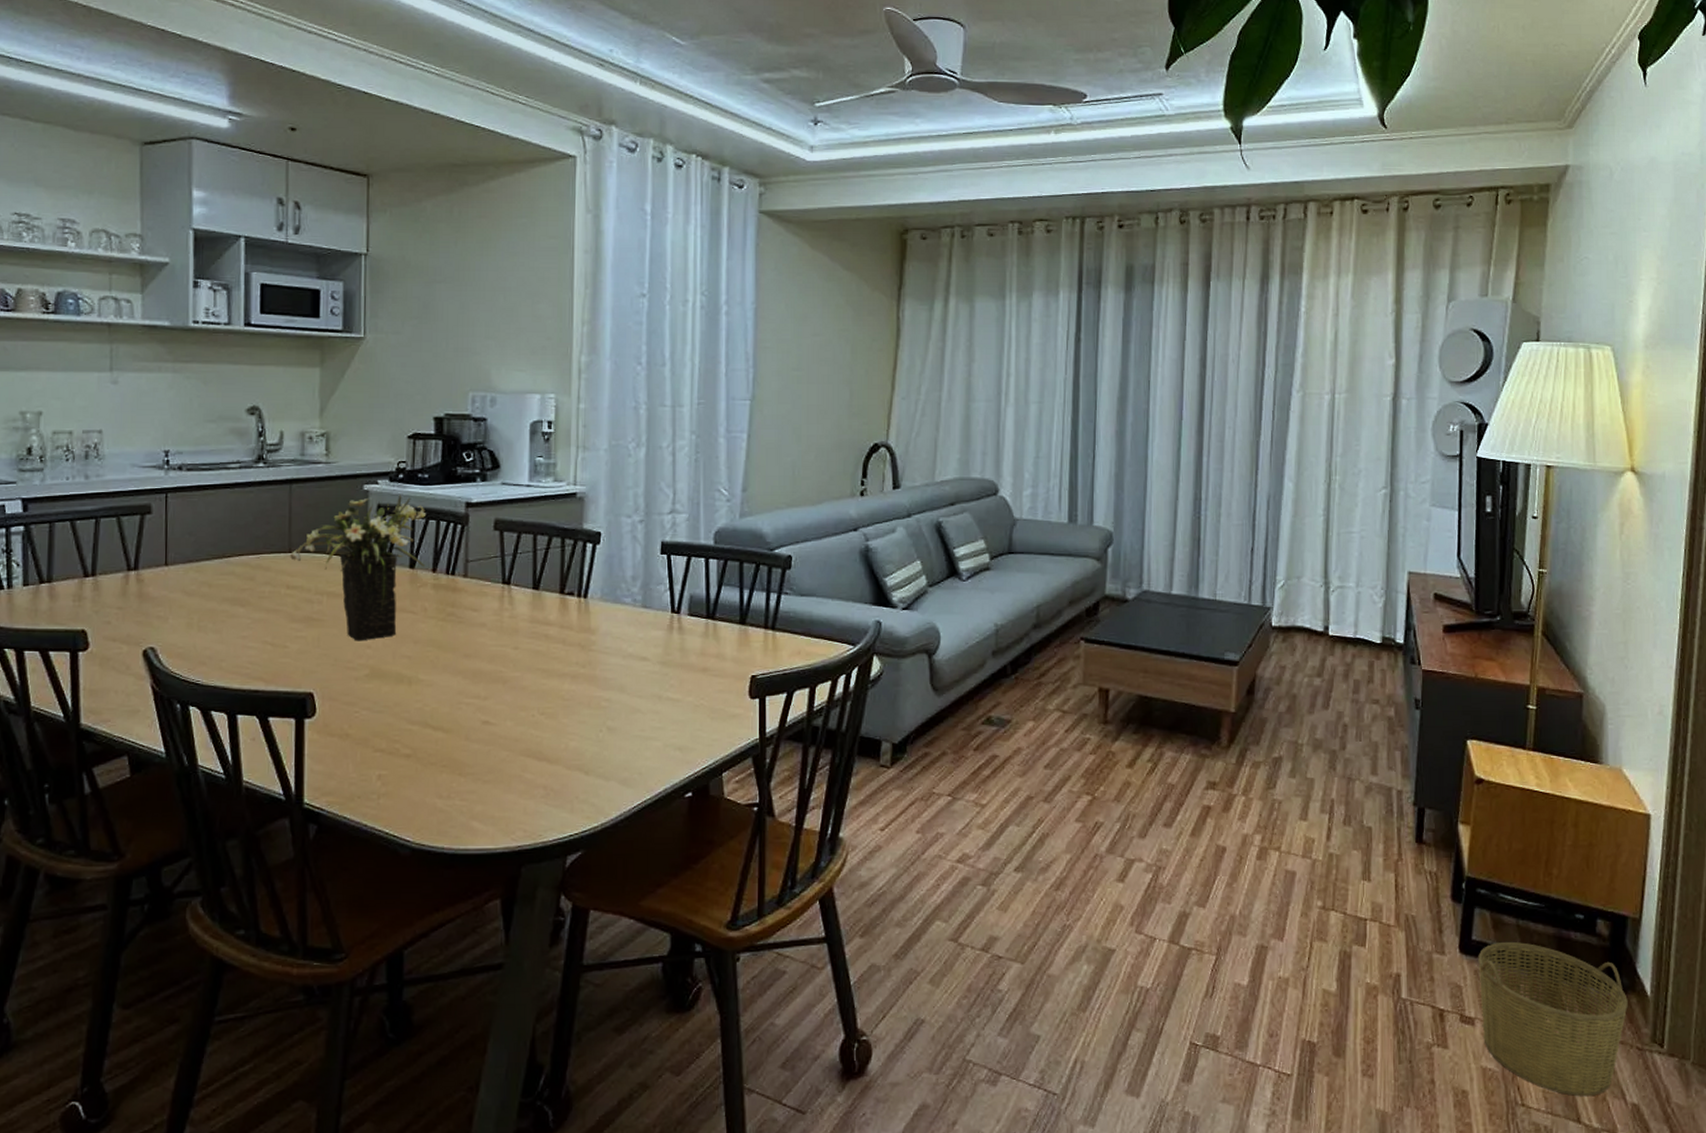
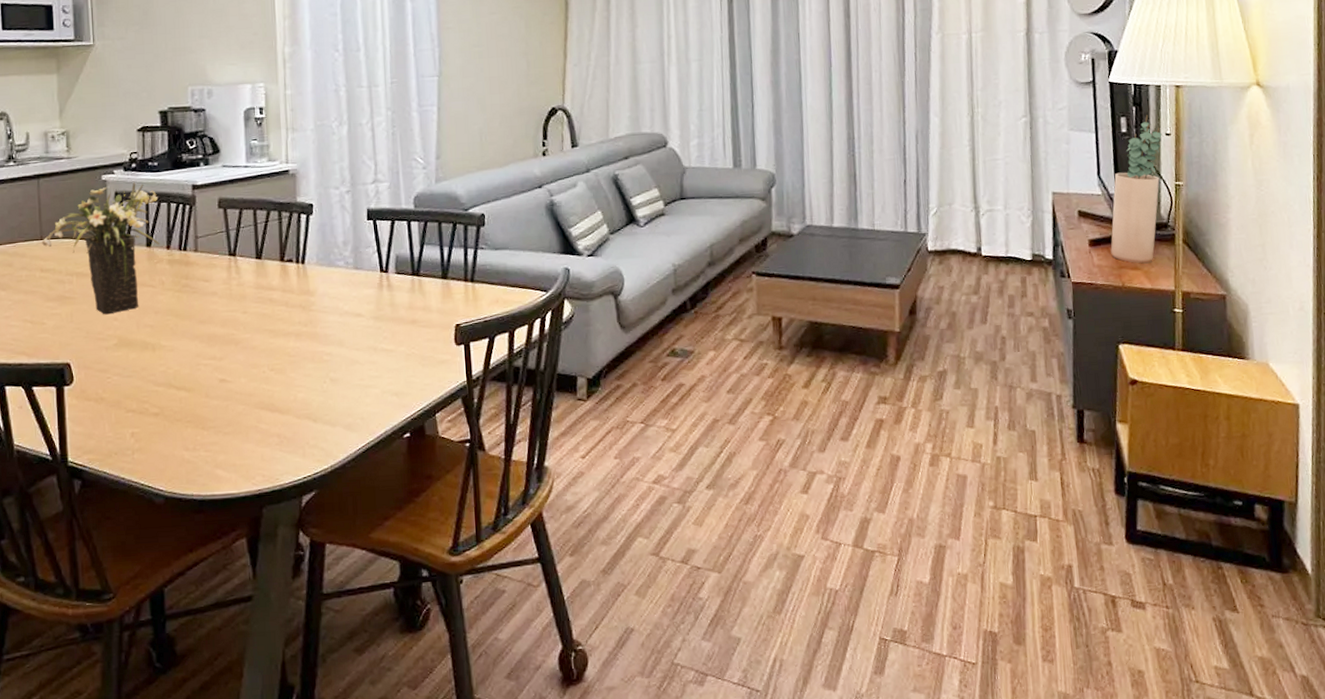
vase: none [1465,495,1528,655] -> present [1110,115,1162,264]
basket: present [1478,942,1628,1097] -> none [1144,530,1291,671]

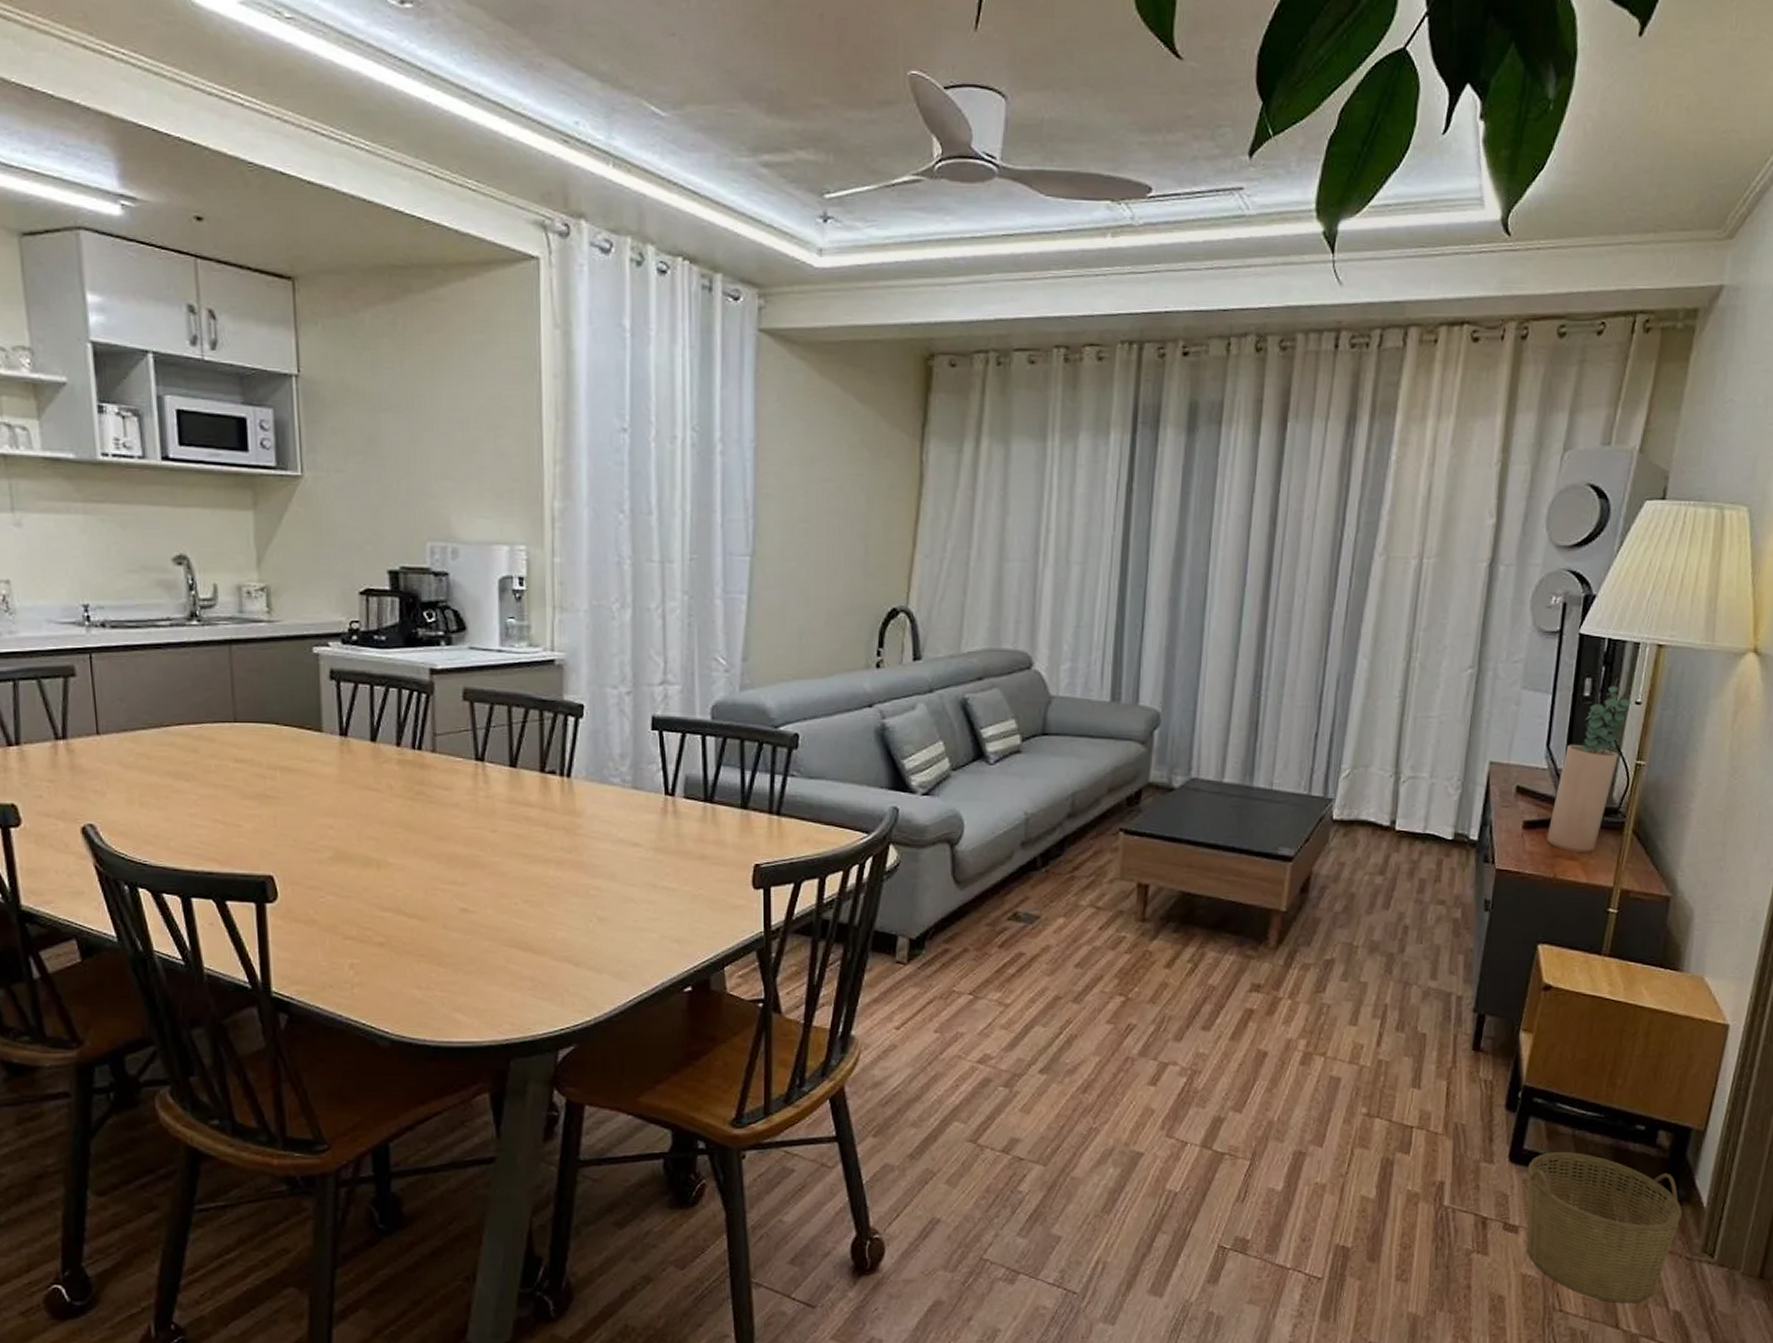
flower arrangement: present [41,182,159,315] -> none [234,659,387,821]
basket: none [1144,530,1291,671] -> present [1525,1152,1682,1304]

